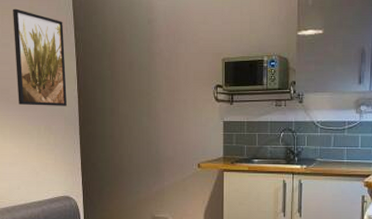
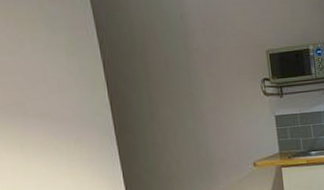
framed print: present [13,8,67,106] -> none [18,9,98,119]

